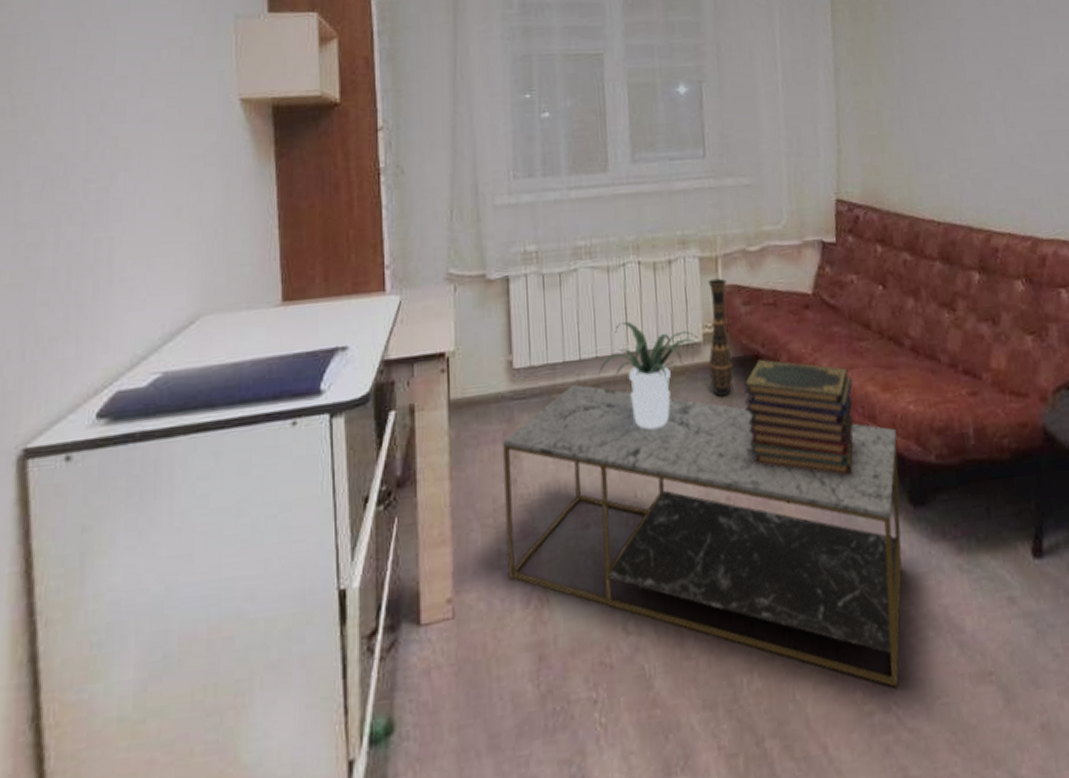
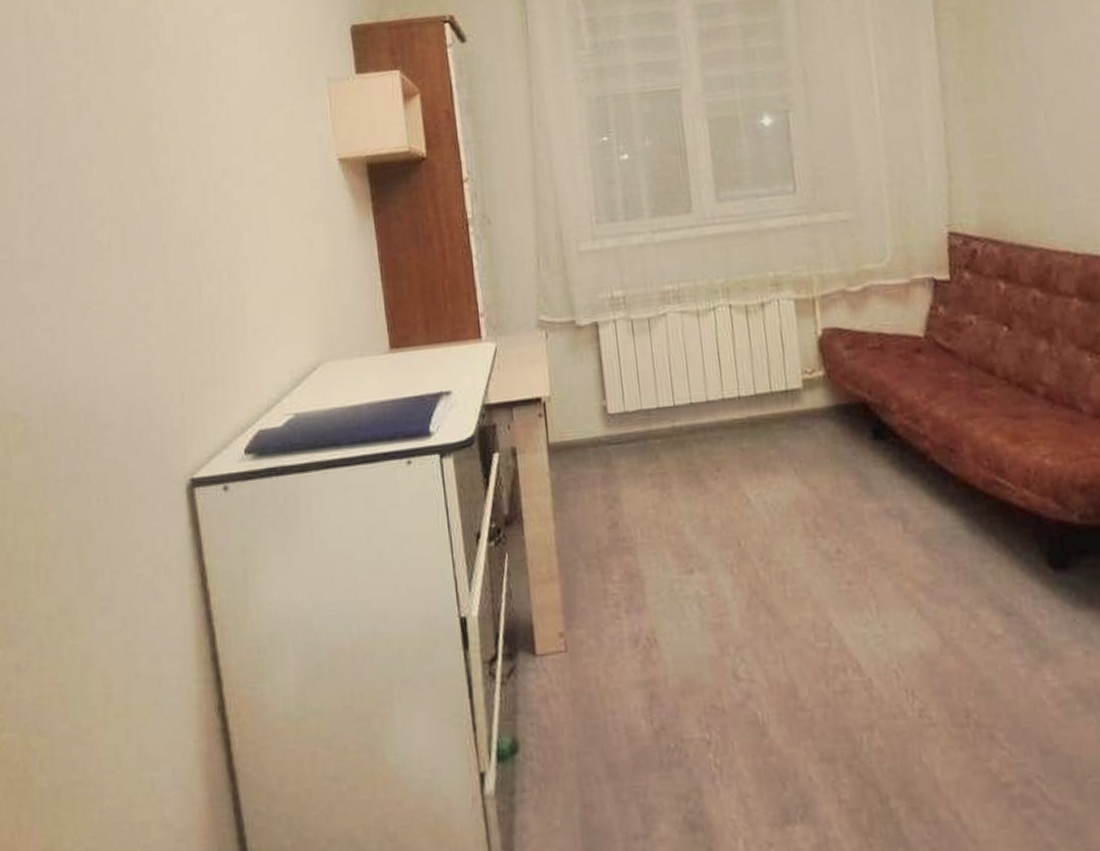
coffee table: present [503,384,902,688] -> none [602,430,1042,761]
potted plant: present [598,322,698,430] -> none [694,367,798,478]
decorative vase: present [708,278,734,398] -> none [805,321,838,447]
book stack: present [743,359,854,477] -> none [850,406,979,534]

